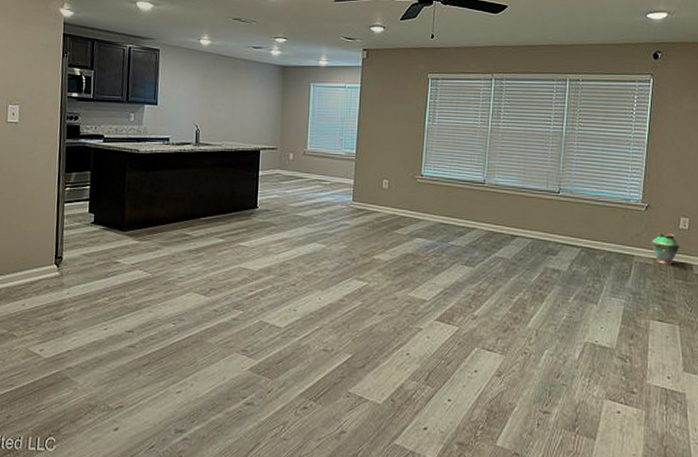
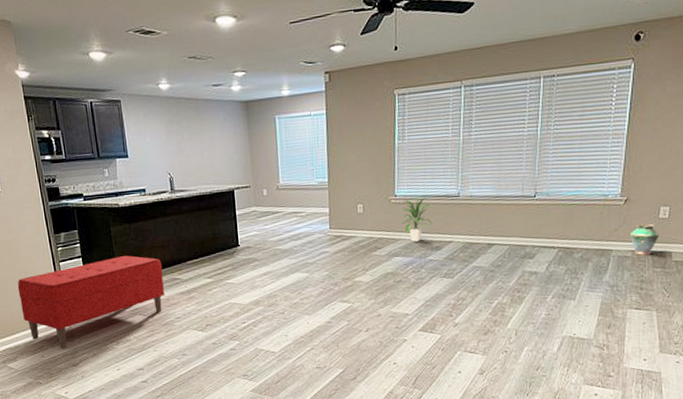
bench: none [11,203,173,298] -> present [17,255,165,348]
indoor plant: none [425,180,457,225] -> present [401,197,433,242]

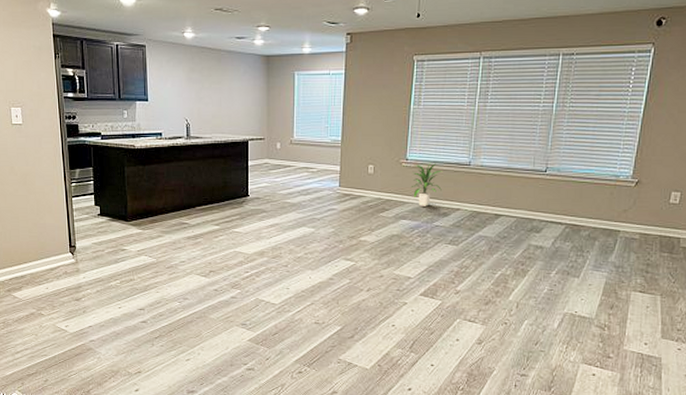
bench: present [17,255,165,348] -> none [29,195,172,282]
vase: present [631,223,660,255] -> none [639,207,669,239]

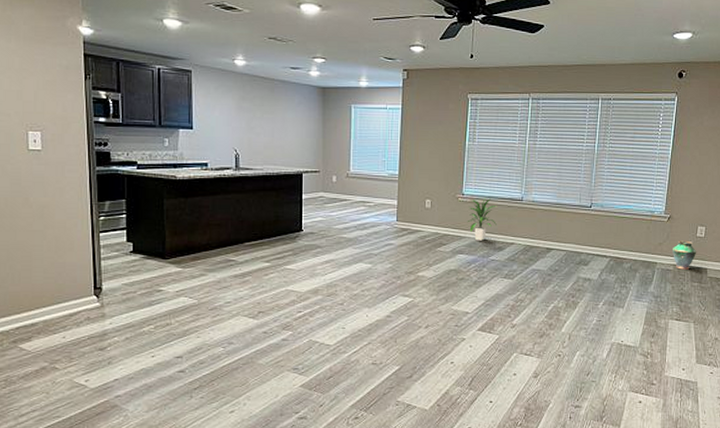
vase: none [639,207,669,239] -> present [673,240,697,270]

